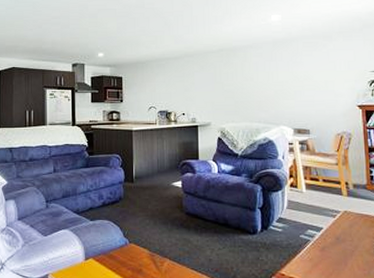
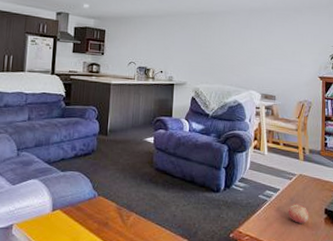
fruit: none [334,242,359,263] -> present [288,204,309,224]

